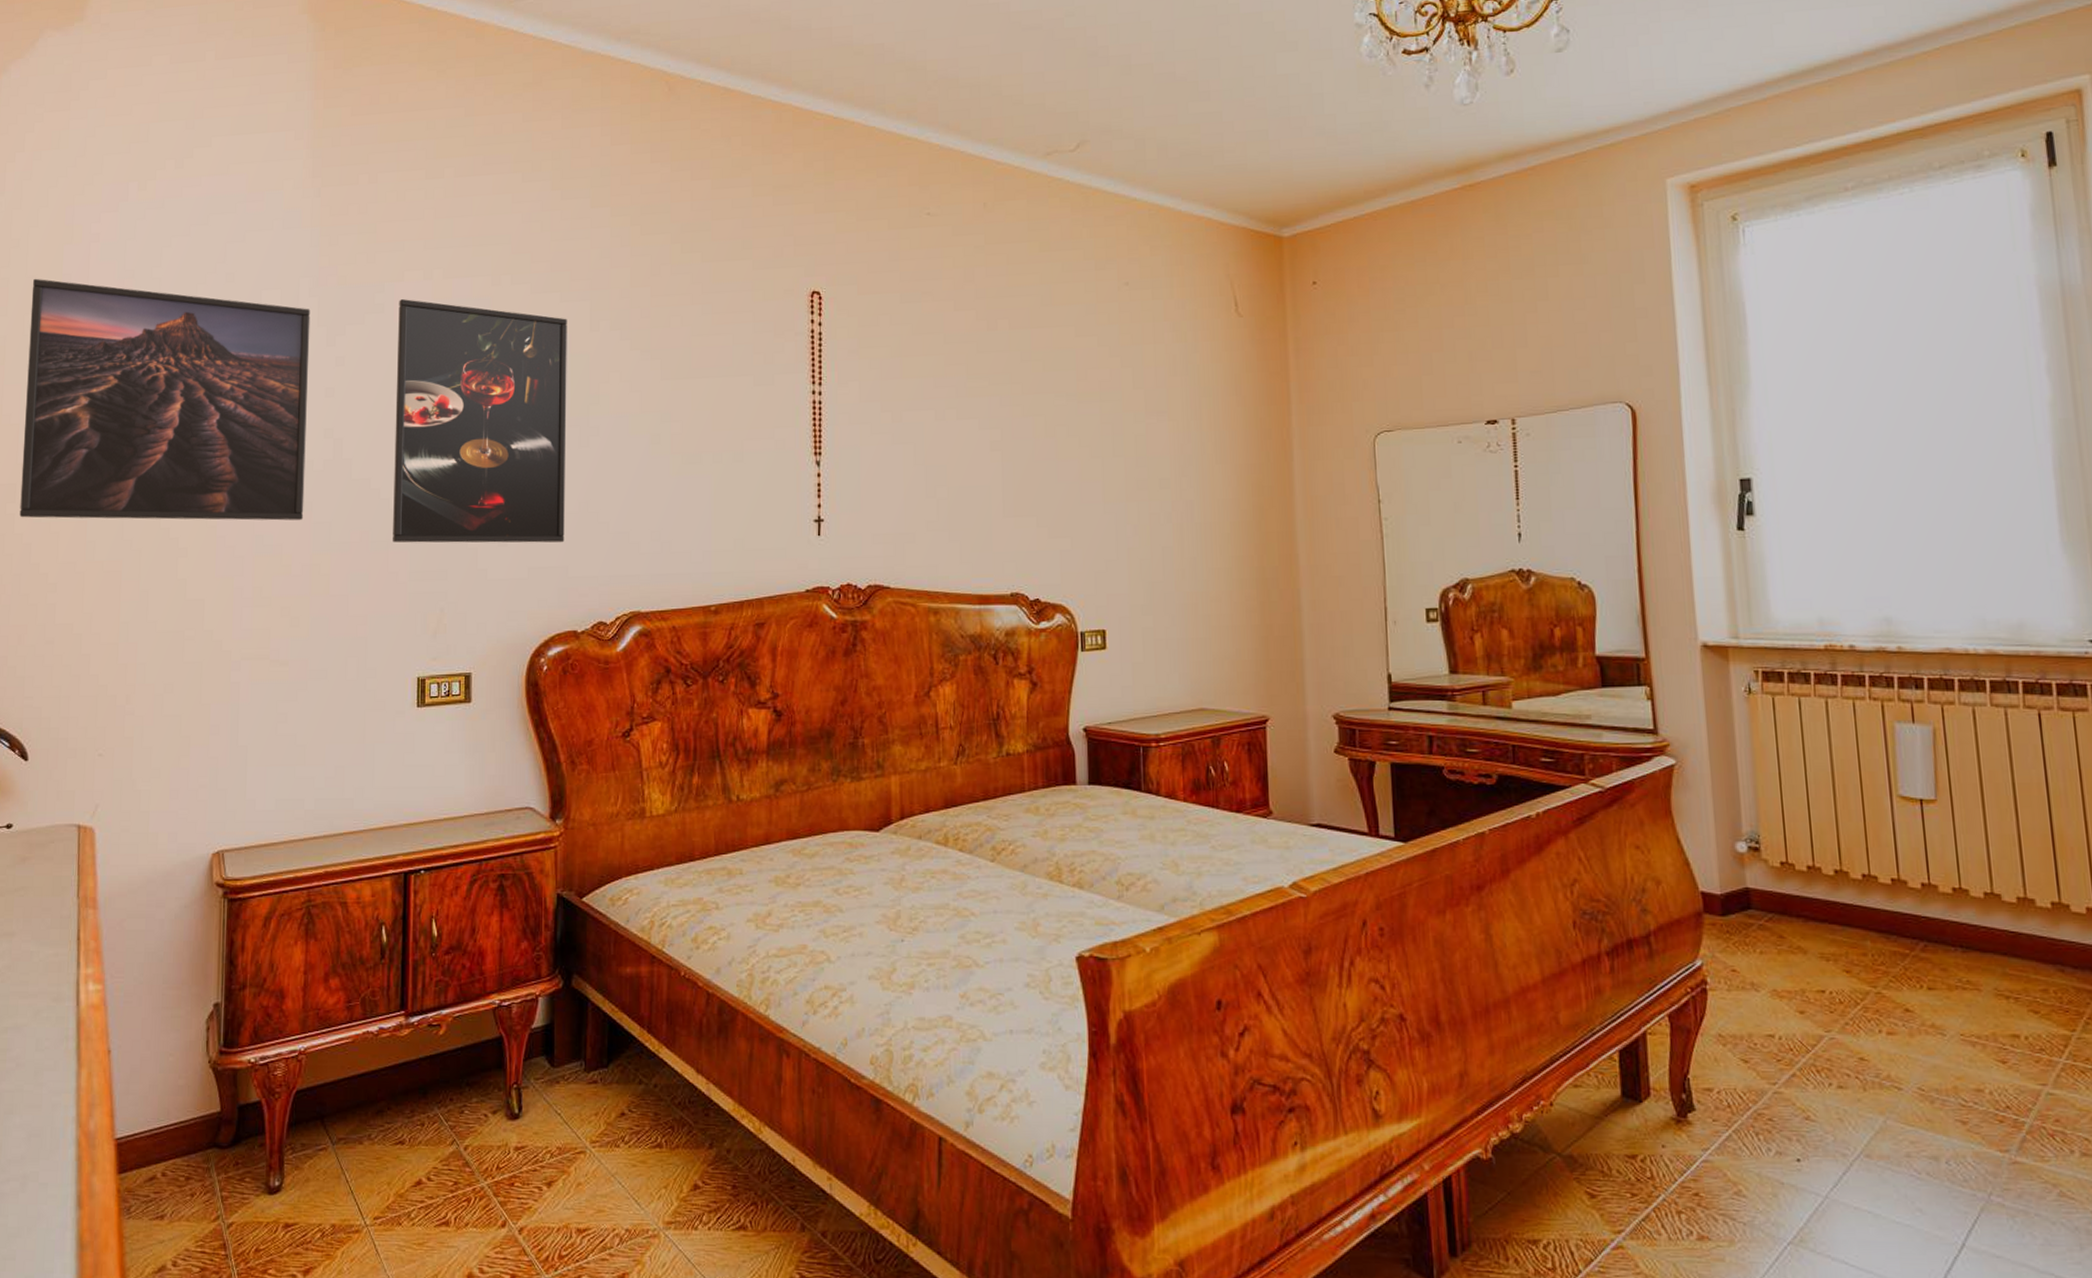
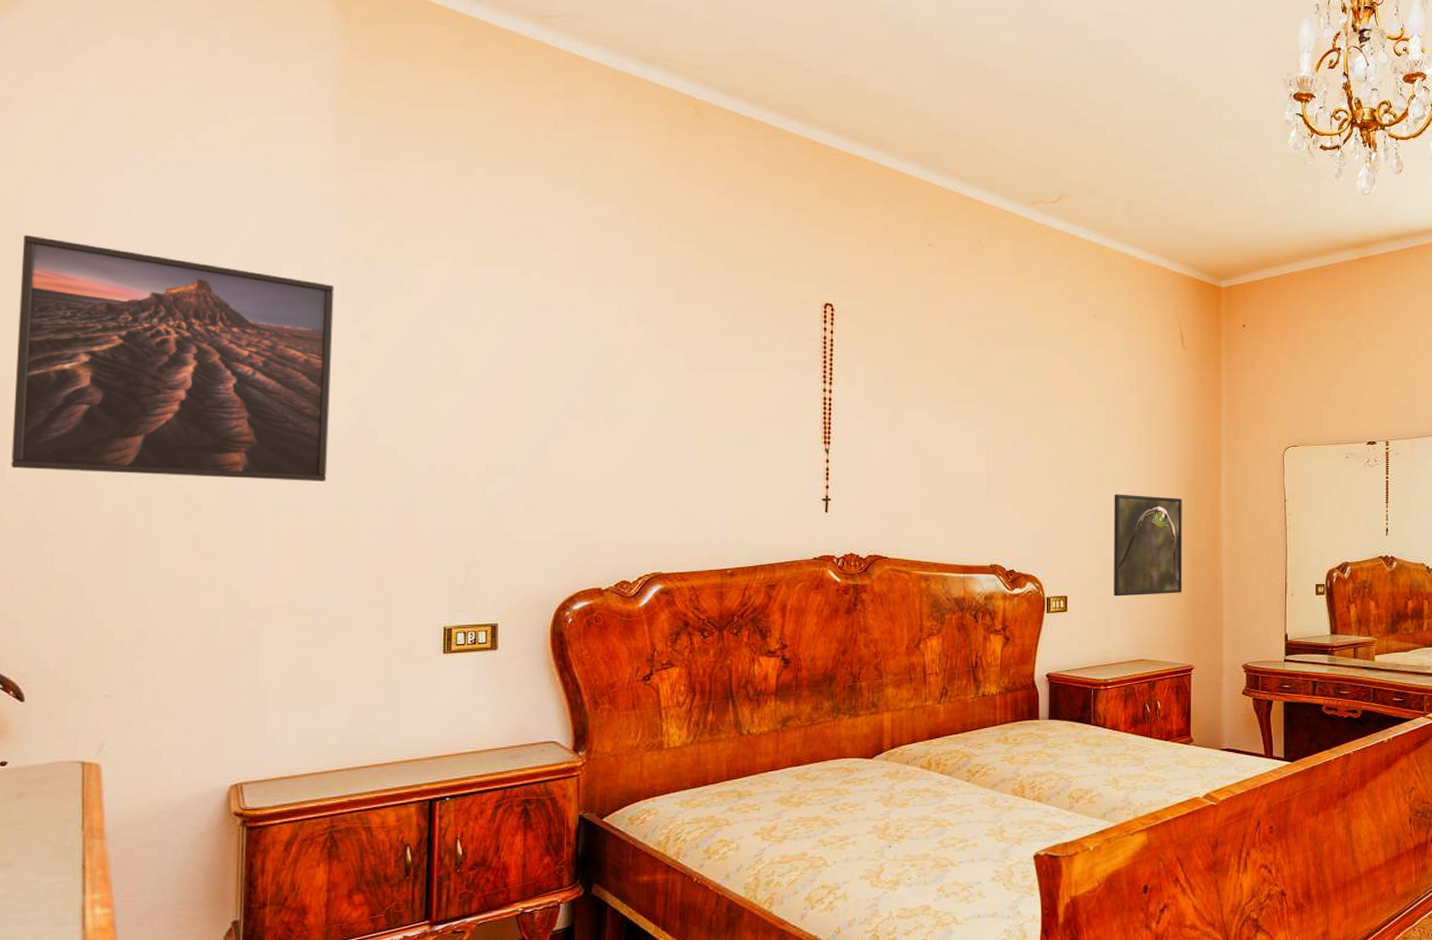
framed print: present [393,299,567,543] -> none [419,283,596,510]
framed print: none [1158,500,1250,630] -> present [1114,494,1182,597]

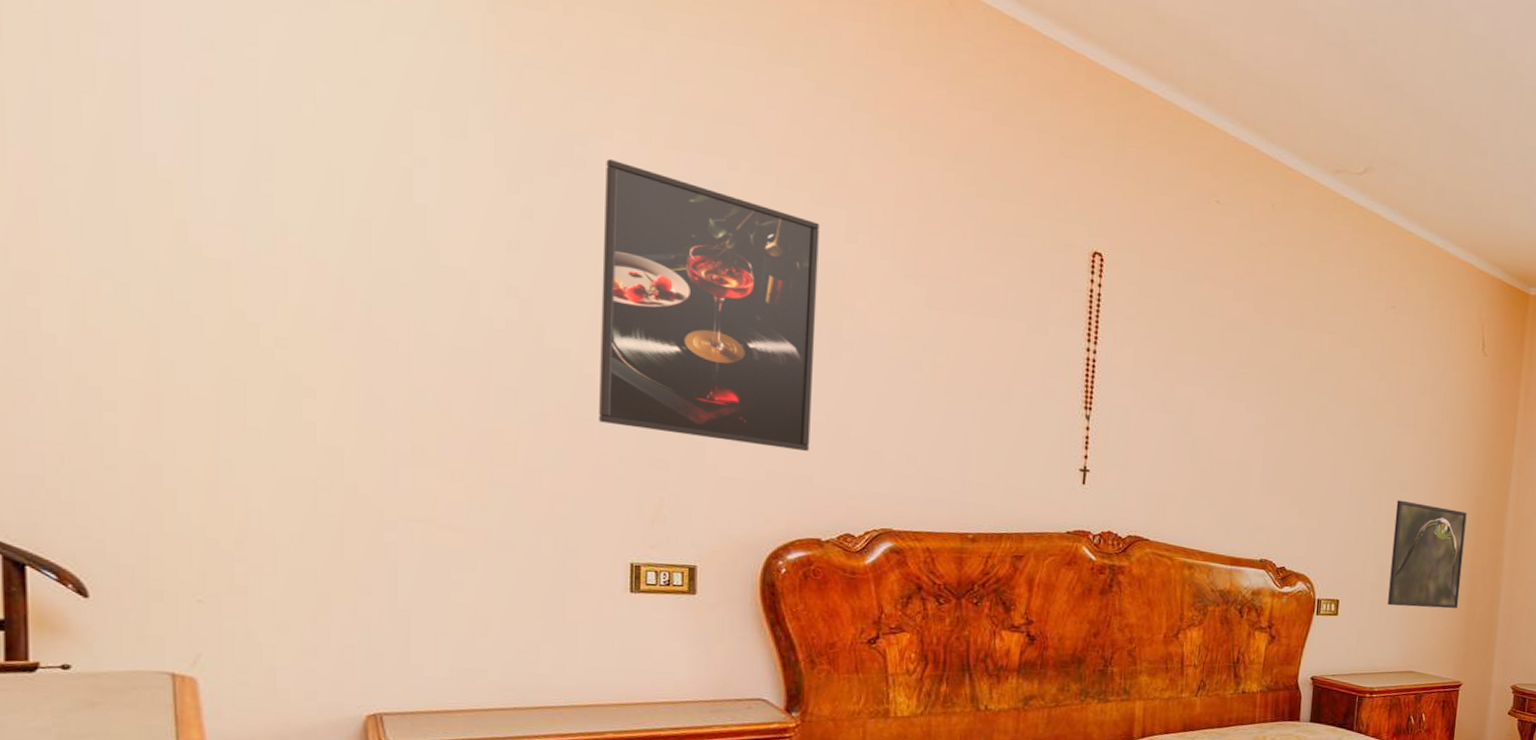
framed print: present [11,234,334,481] -> none [43,15,484,381]
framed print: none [419,283,596,510] -> present [599,159,820,451]

